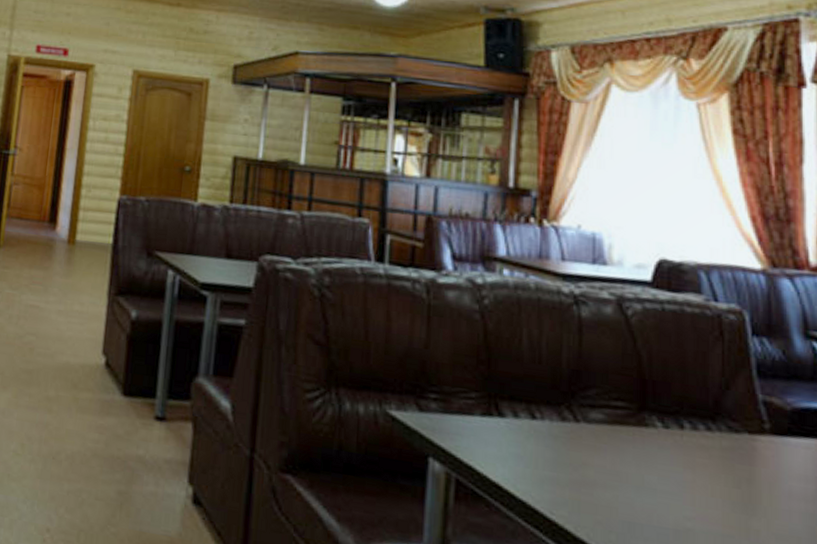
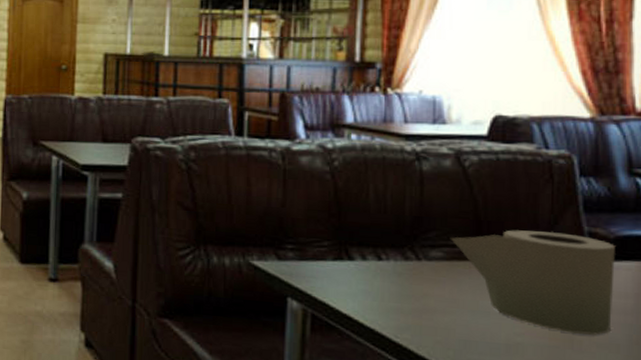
toilet paper roll: none [611,392,793,525] -> present [450,230,615,335]

